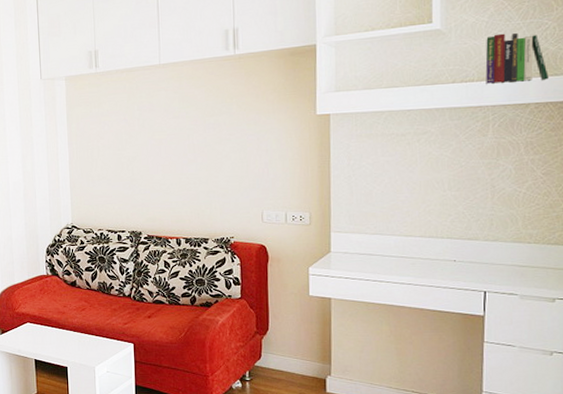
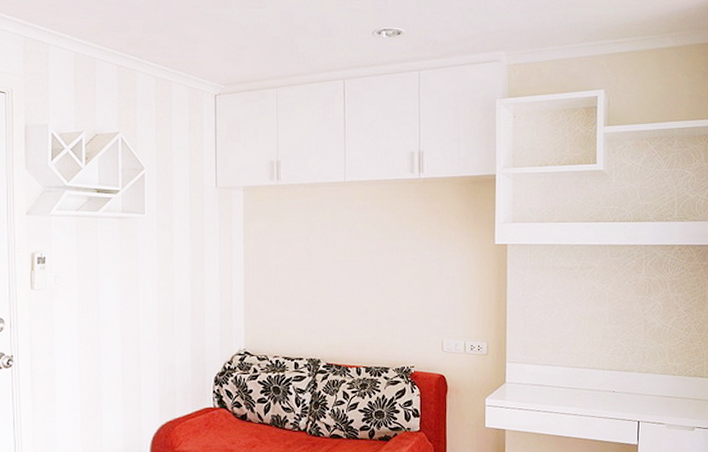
books: present [485,33,549,85] -> none [639,179,689,226]

